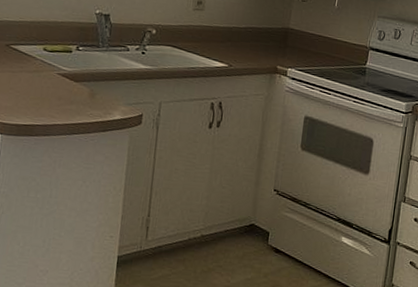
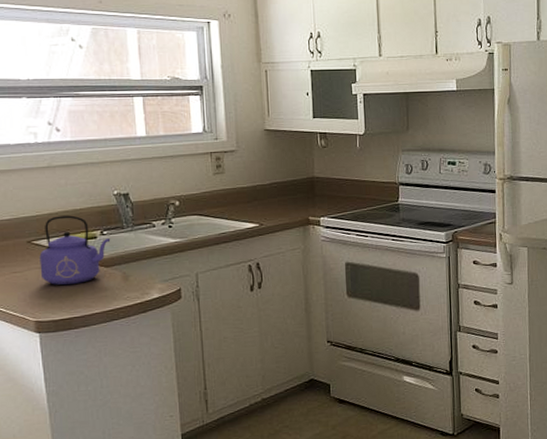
kettle: none [13,25,85,93] -> present [39,215,111,286]

